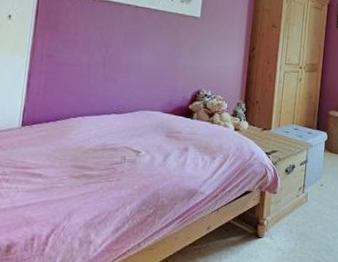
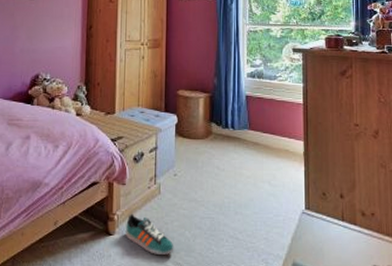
sneaker: none [273,219,316,254] -> present [126,214,174,255]

